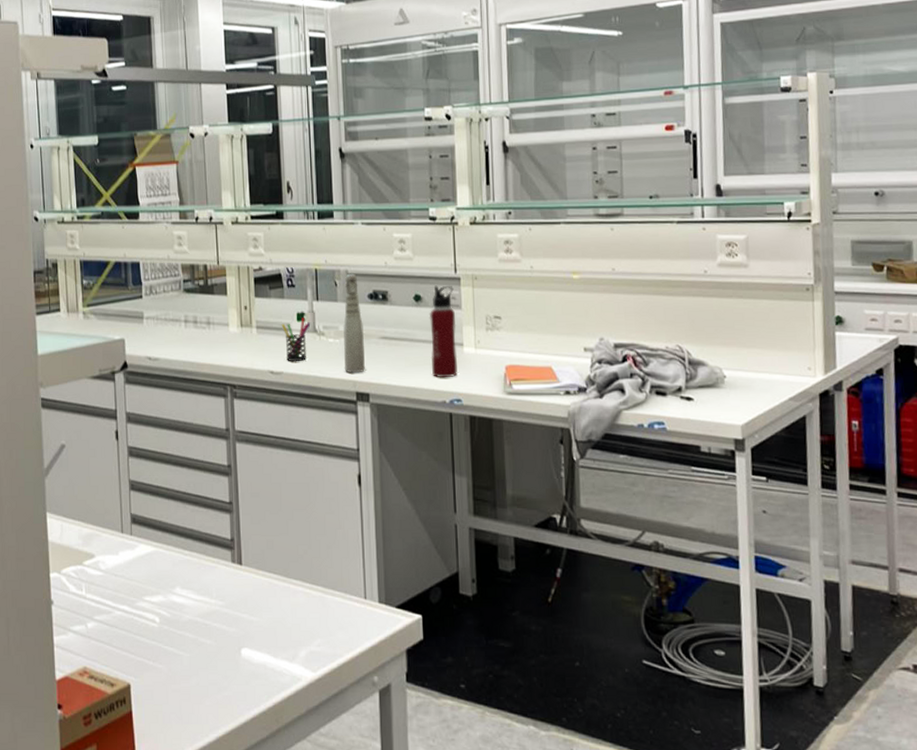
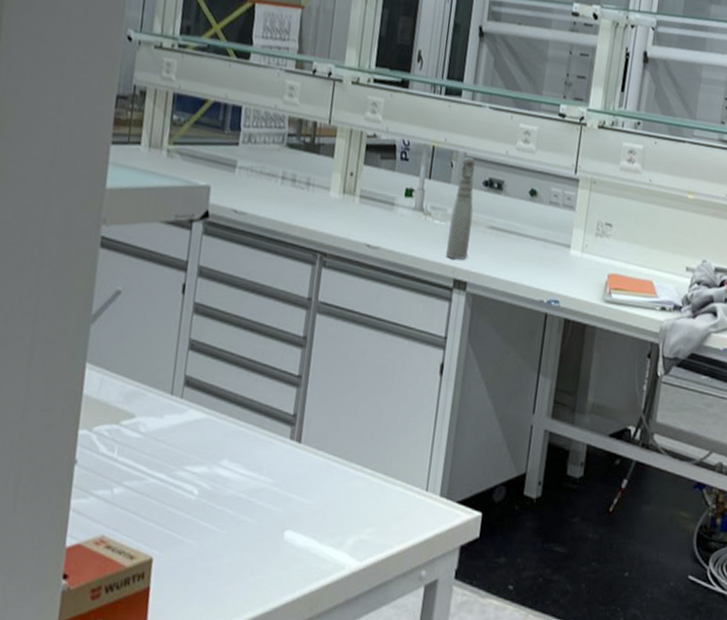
pen holder: present [281,318,311,361] -> none [386,194,419,239]
water bottle: present [429,285,459,377] -> none [533,183,571,278]

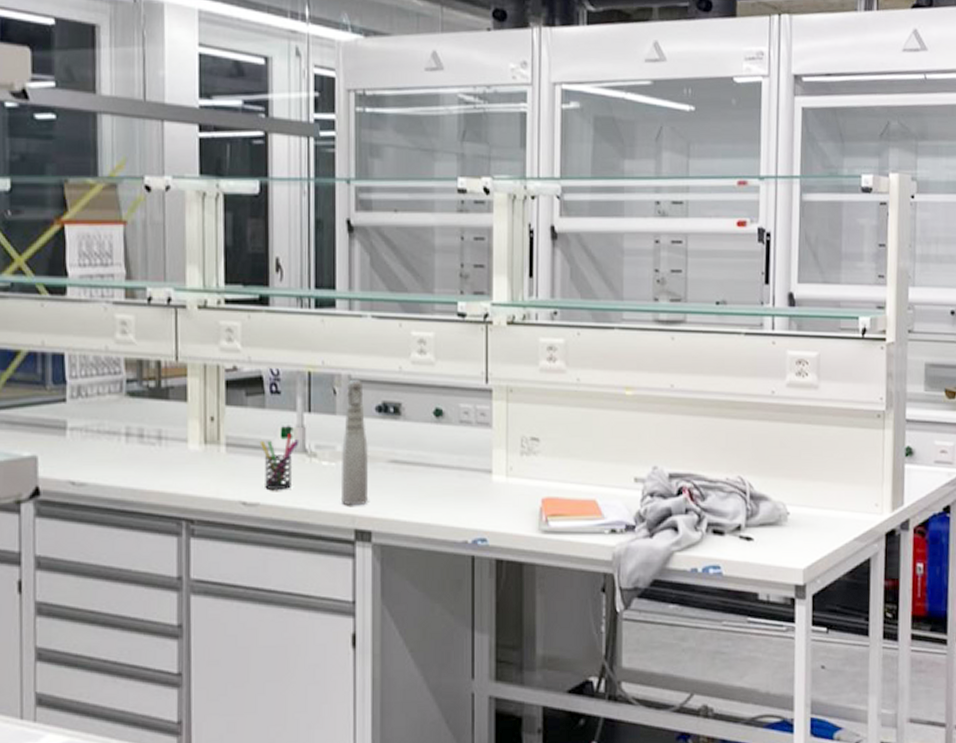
pen holder: none [386,194,419,239] -> present [259,434,300,489]

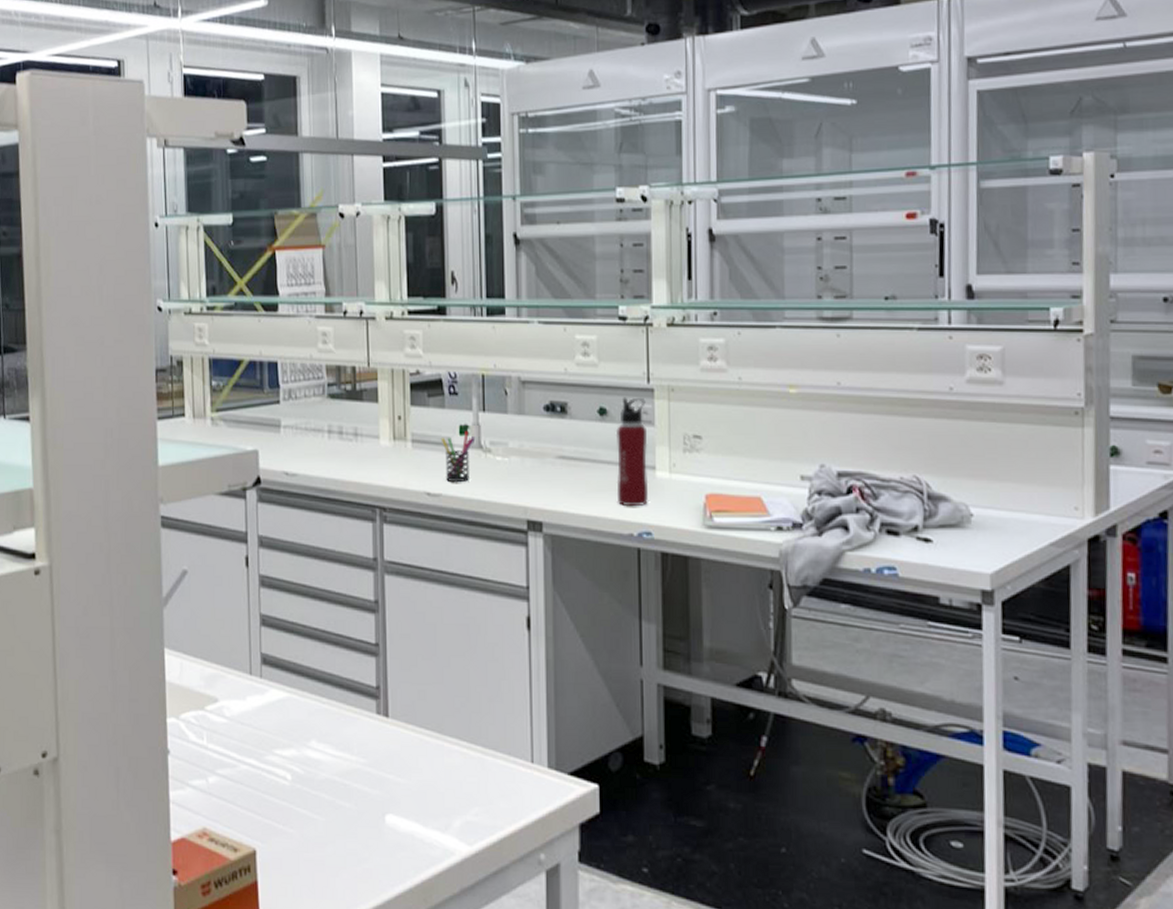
spray bottle: present [340,379,369,506] -> none [513,380,539,498]
water bottle: none [451,398,485,512] -> present [615,397,649,506]

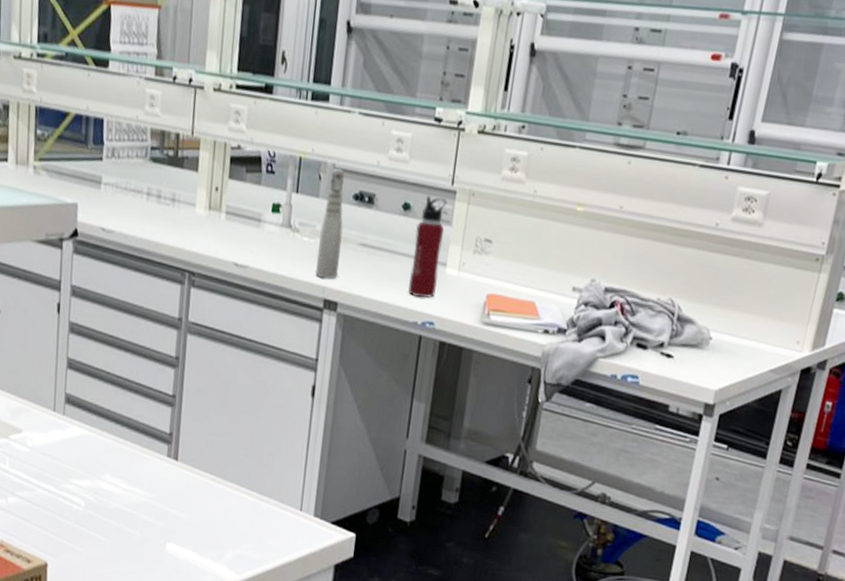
pen holder: present [440,431,476,482] -> none [253,209,286,257]
spray bottle: none [513,380,539,498] -> present [314,168,344,279]

